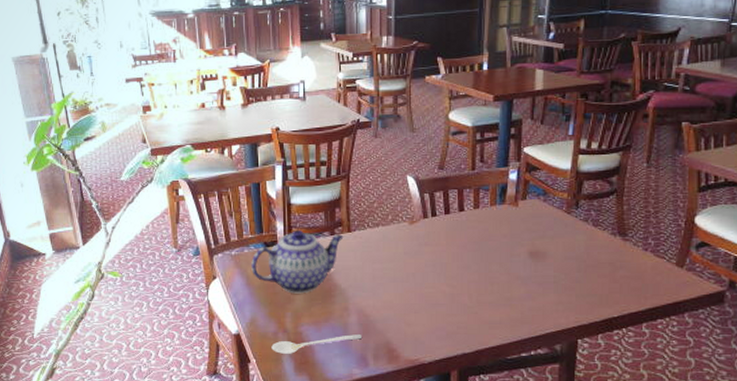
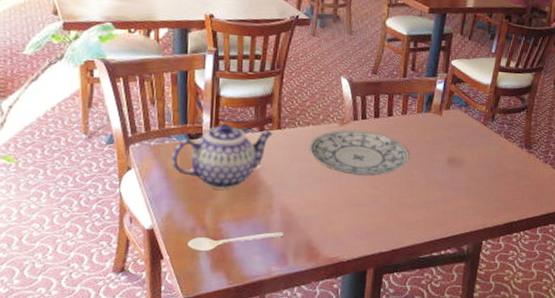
plate: none [380,227,486,274] -> present [309,129,410,176]

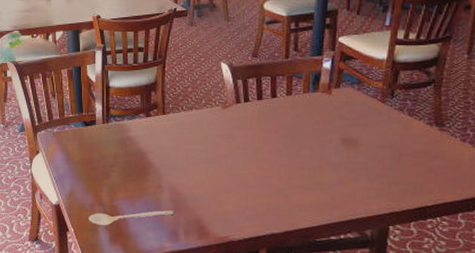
teapot: present [171,123,273,189] -> none [71,110,159,170]
plate: present [309,129,410,176] -> none [193,112,298,157]

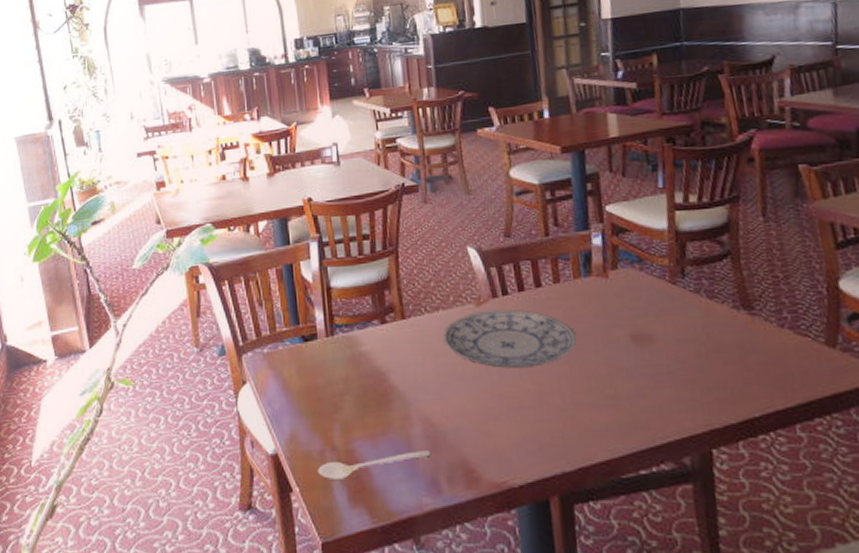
plate: none [193,112,298,157] -> present [442,309,576,368]

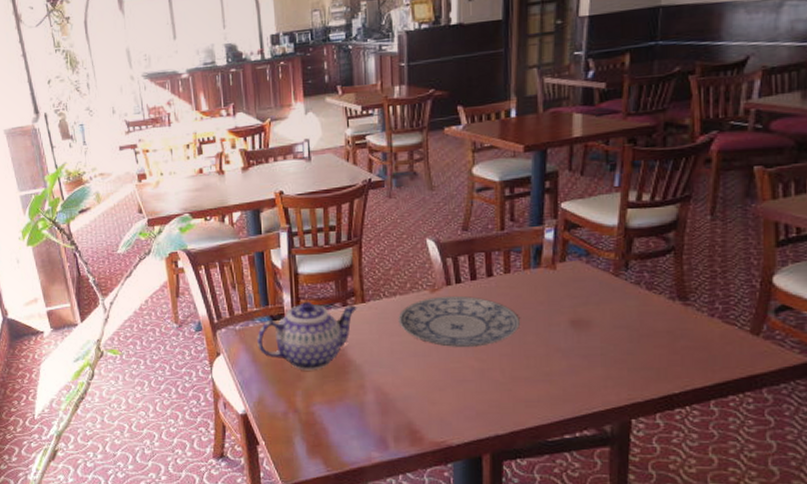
teapot: none [287,318,397,400] -> present [257,301,357,371]
stirrer: present [318,451,430,479] -> none [281,414,380,436]

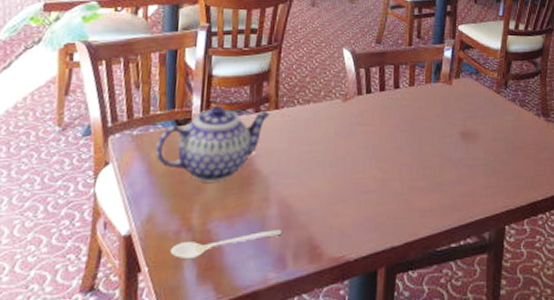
stirrer: none [281,414,380,436] -> present [170,230,281,258]
plate: present [398,295,520,347] -> none [309,105,419,157]

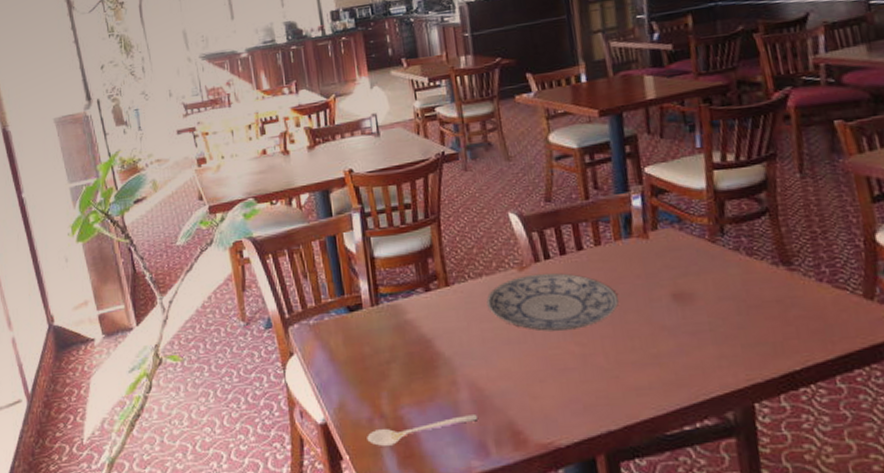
teapot: present [155,105,270,182] -> none [333,287,441,368]
plate: none [309,105,419,157] -> present [486,272,619,331]

